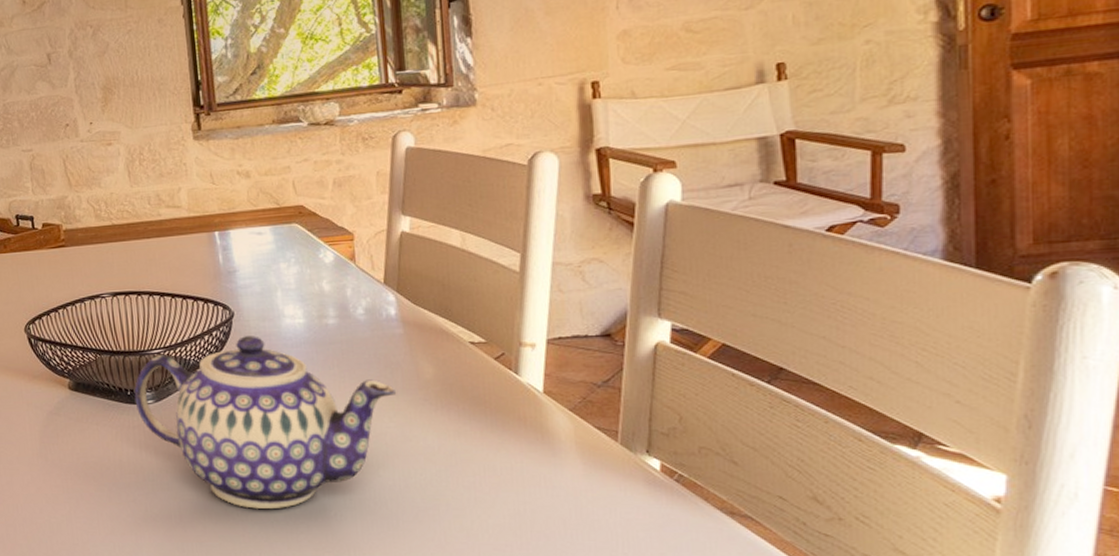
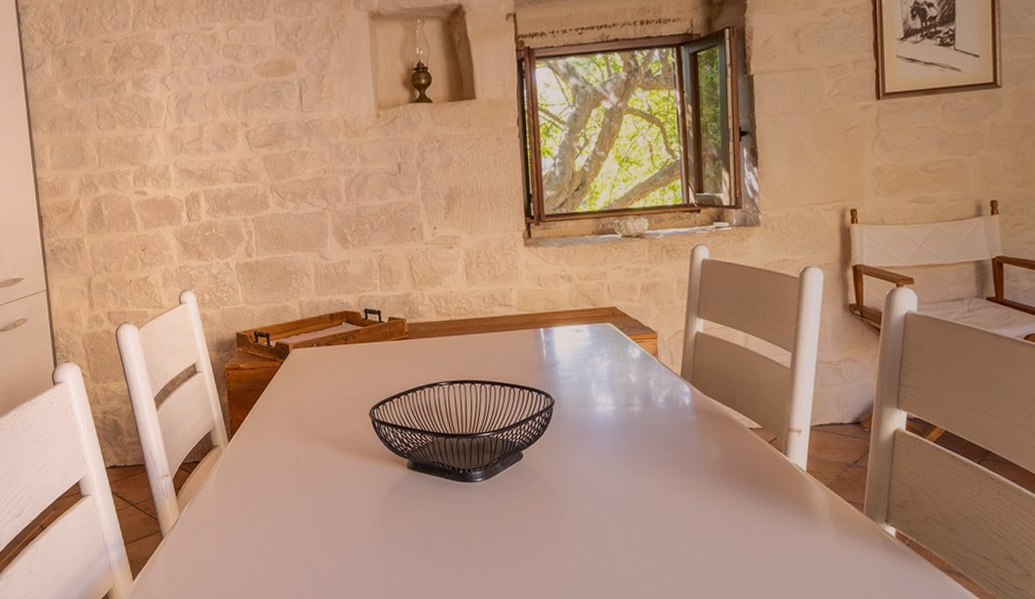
teapot: present [134,336,397,509] -> none [465,421,689,574]

